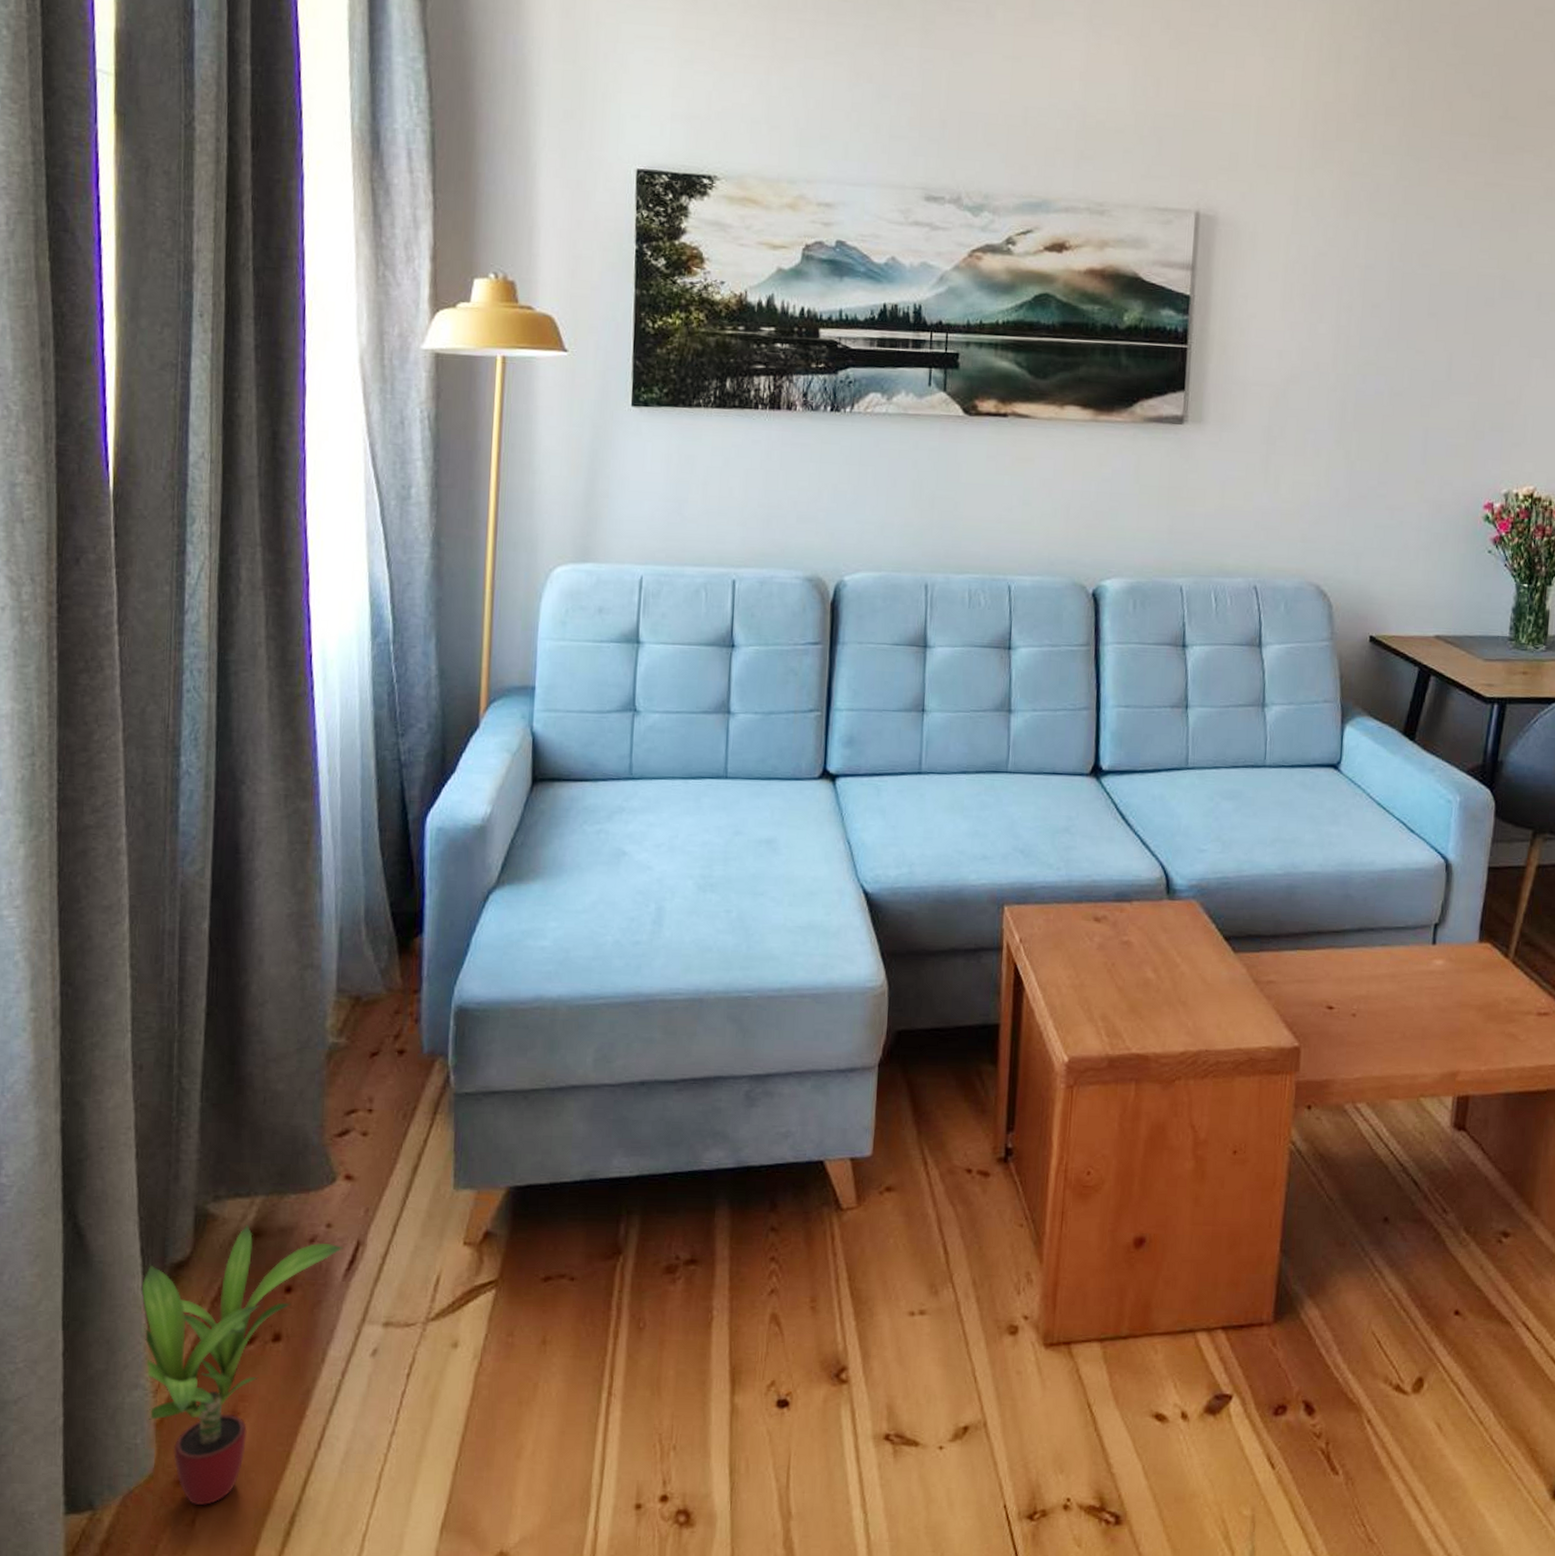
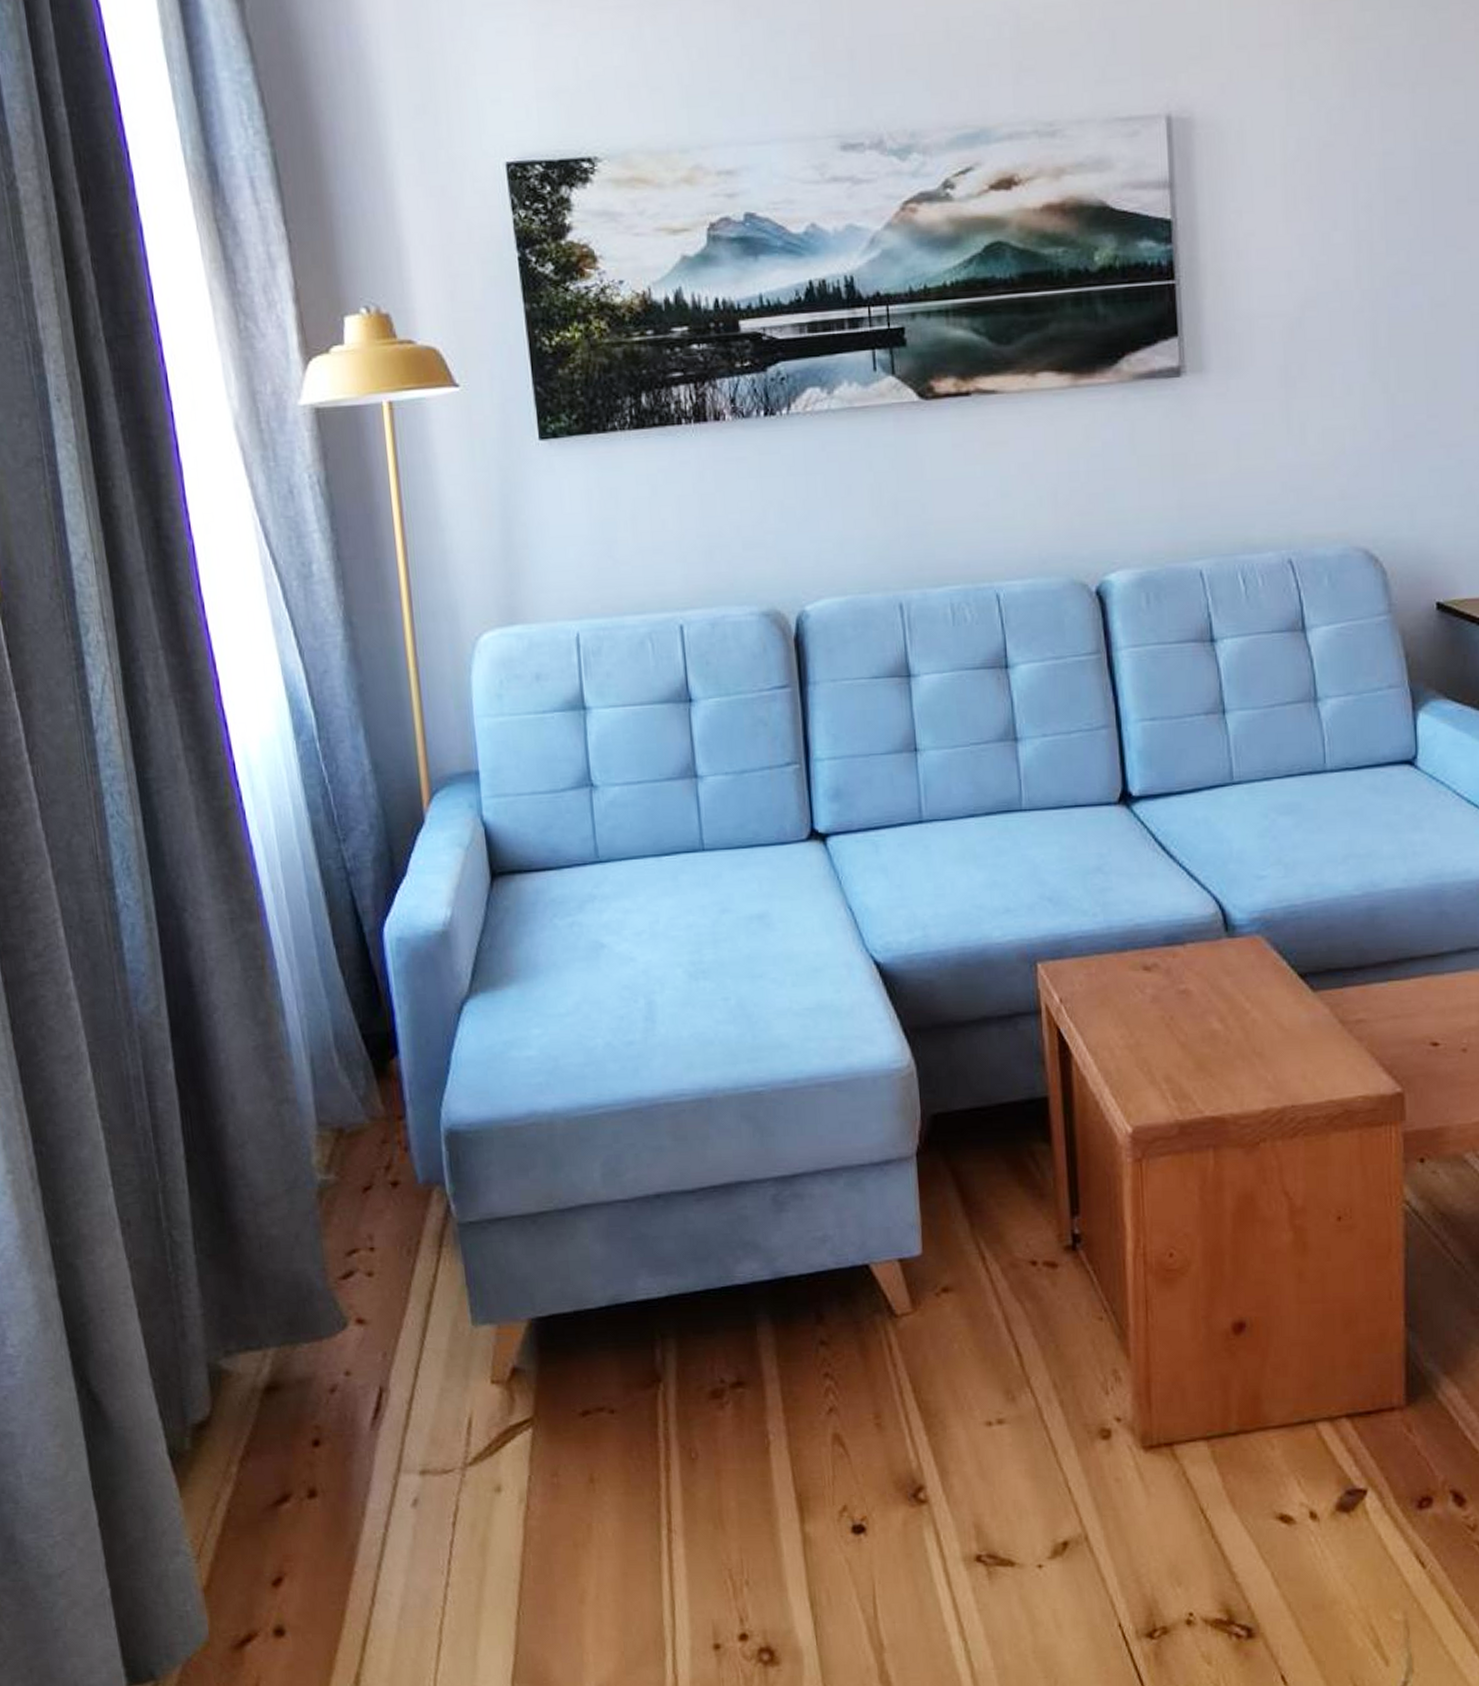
potted plant: present [142,1225,343,1506] -> none [166,1379,366,1670]

